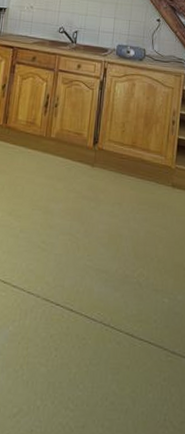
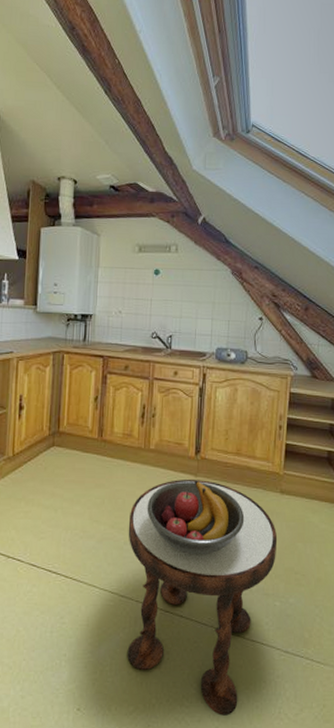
side table: none [14,169,168,422] -> present [127,480,278,716]
fruit bowl: none [44,170,137,247] -> present [147,480,245,555]

